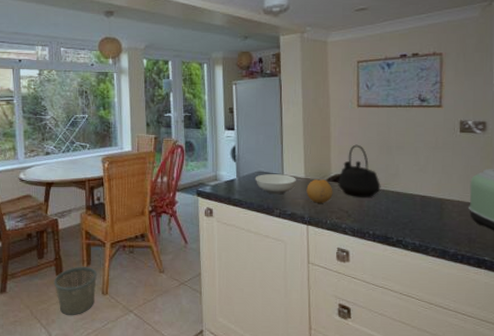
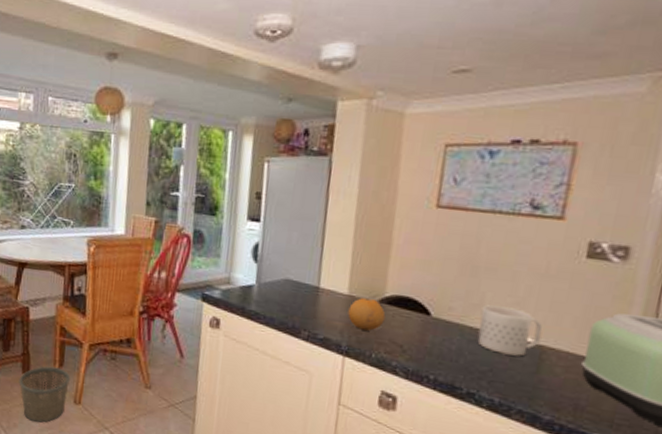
bowl: present [255,174,296,195] -> none [280,283,336,313]
kettle: present [338,144,381,197] -> none [393,258,455,331]
mug: none [398,174,440,208] -> present [477,305,543,356]

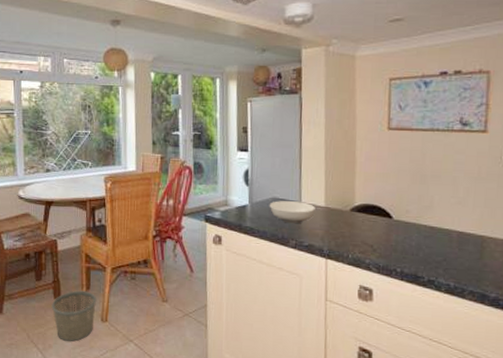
bowl: none [280,283,336,313] -> present [269,201,315,224]
fruit: present [348,298,386,331] -> none [326,209,357,236]
mug: present [477,305,543,356] -> none [431,206,481,246]

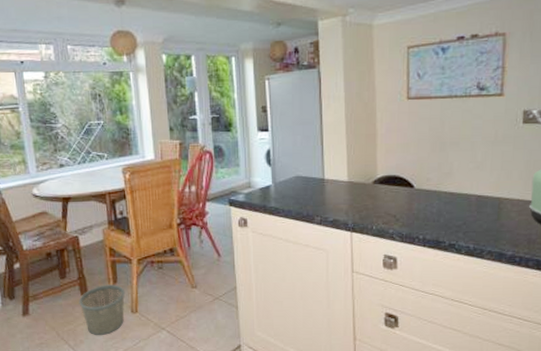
bowl: present [269,201,315,224] -> none [292,178,338,201]

